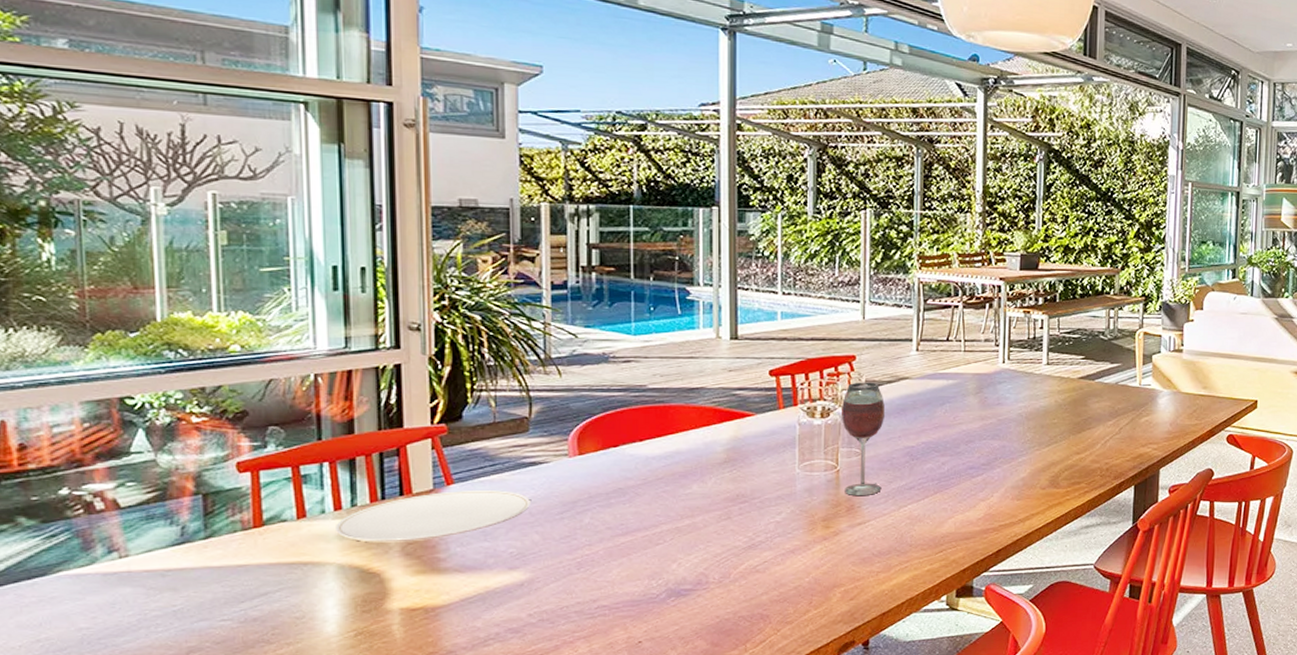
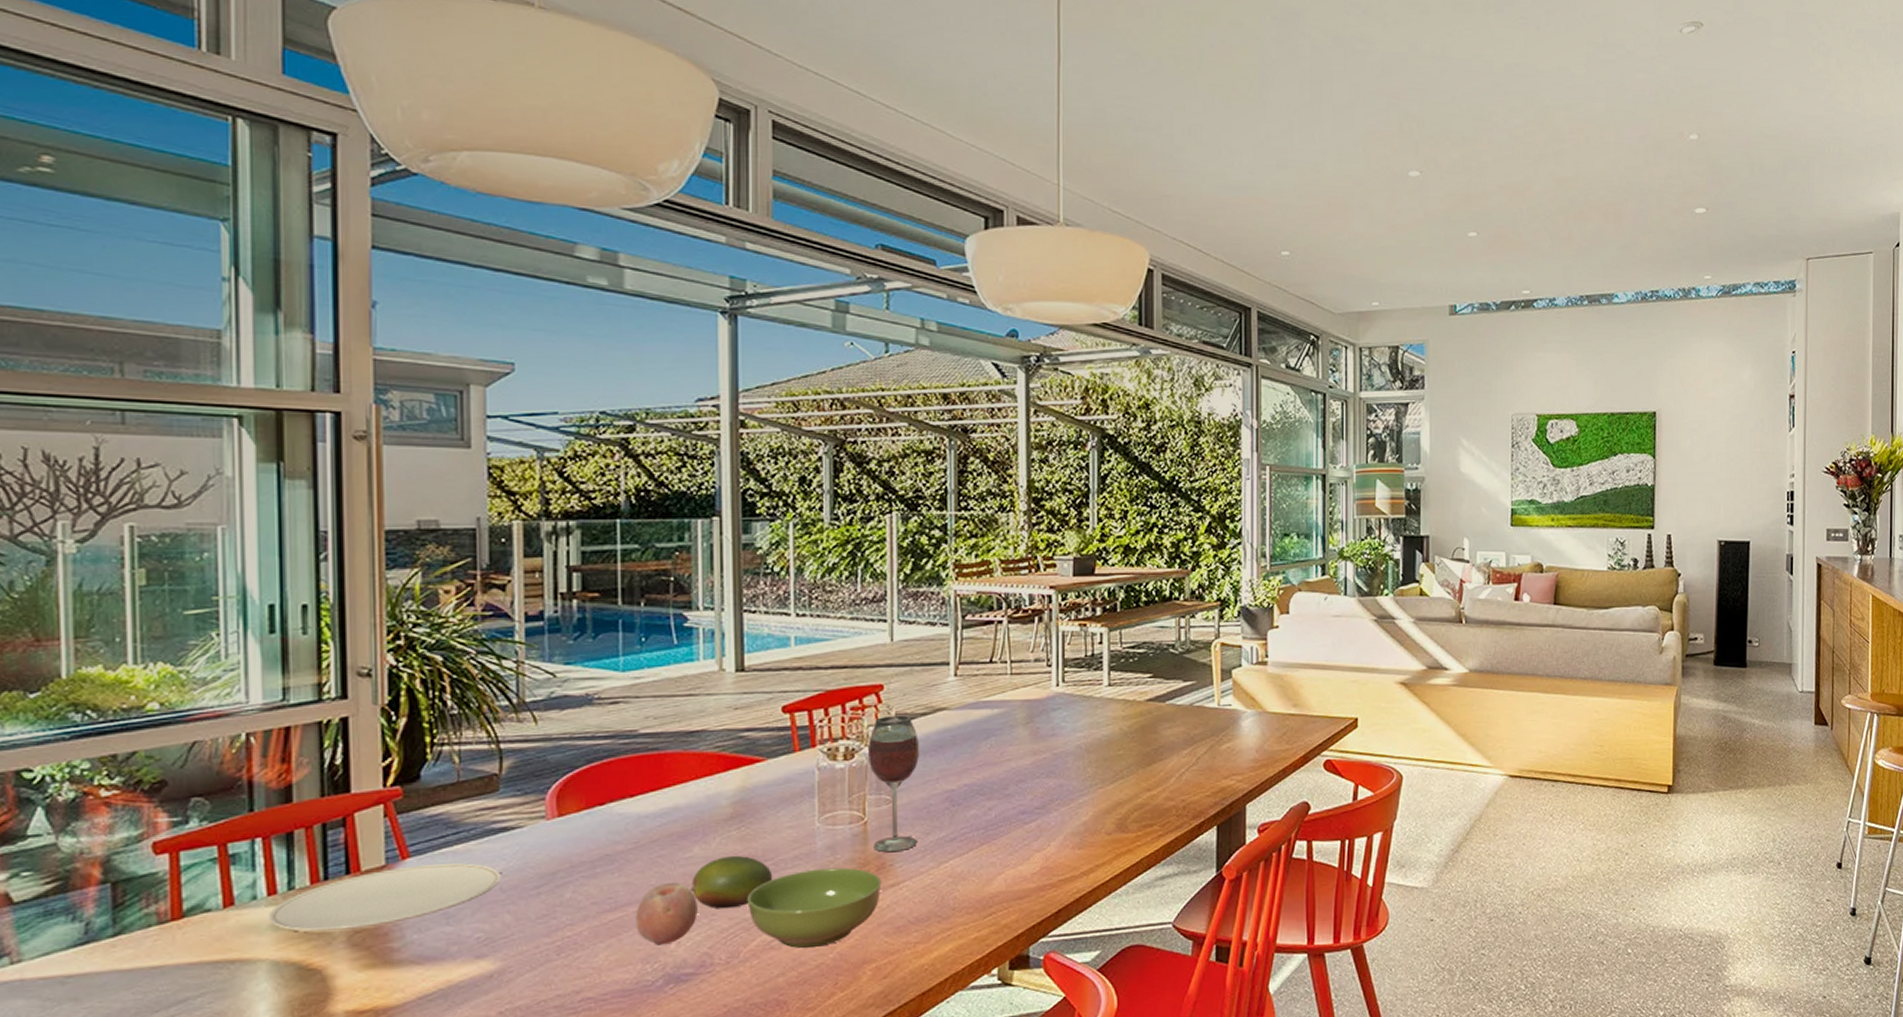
fruit: none [643,513,696,565] -> present [635,881,698,945]
fruit: none [690,493,759,537] -> present [691,855,773,909]
bowl: none [737,507,851,572] -> present [747,867,882,948]

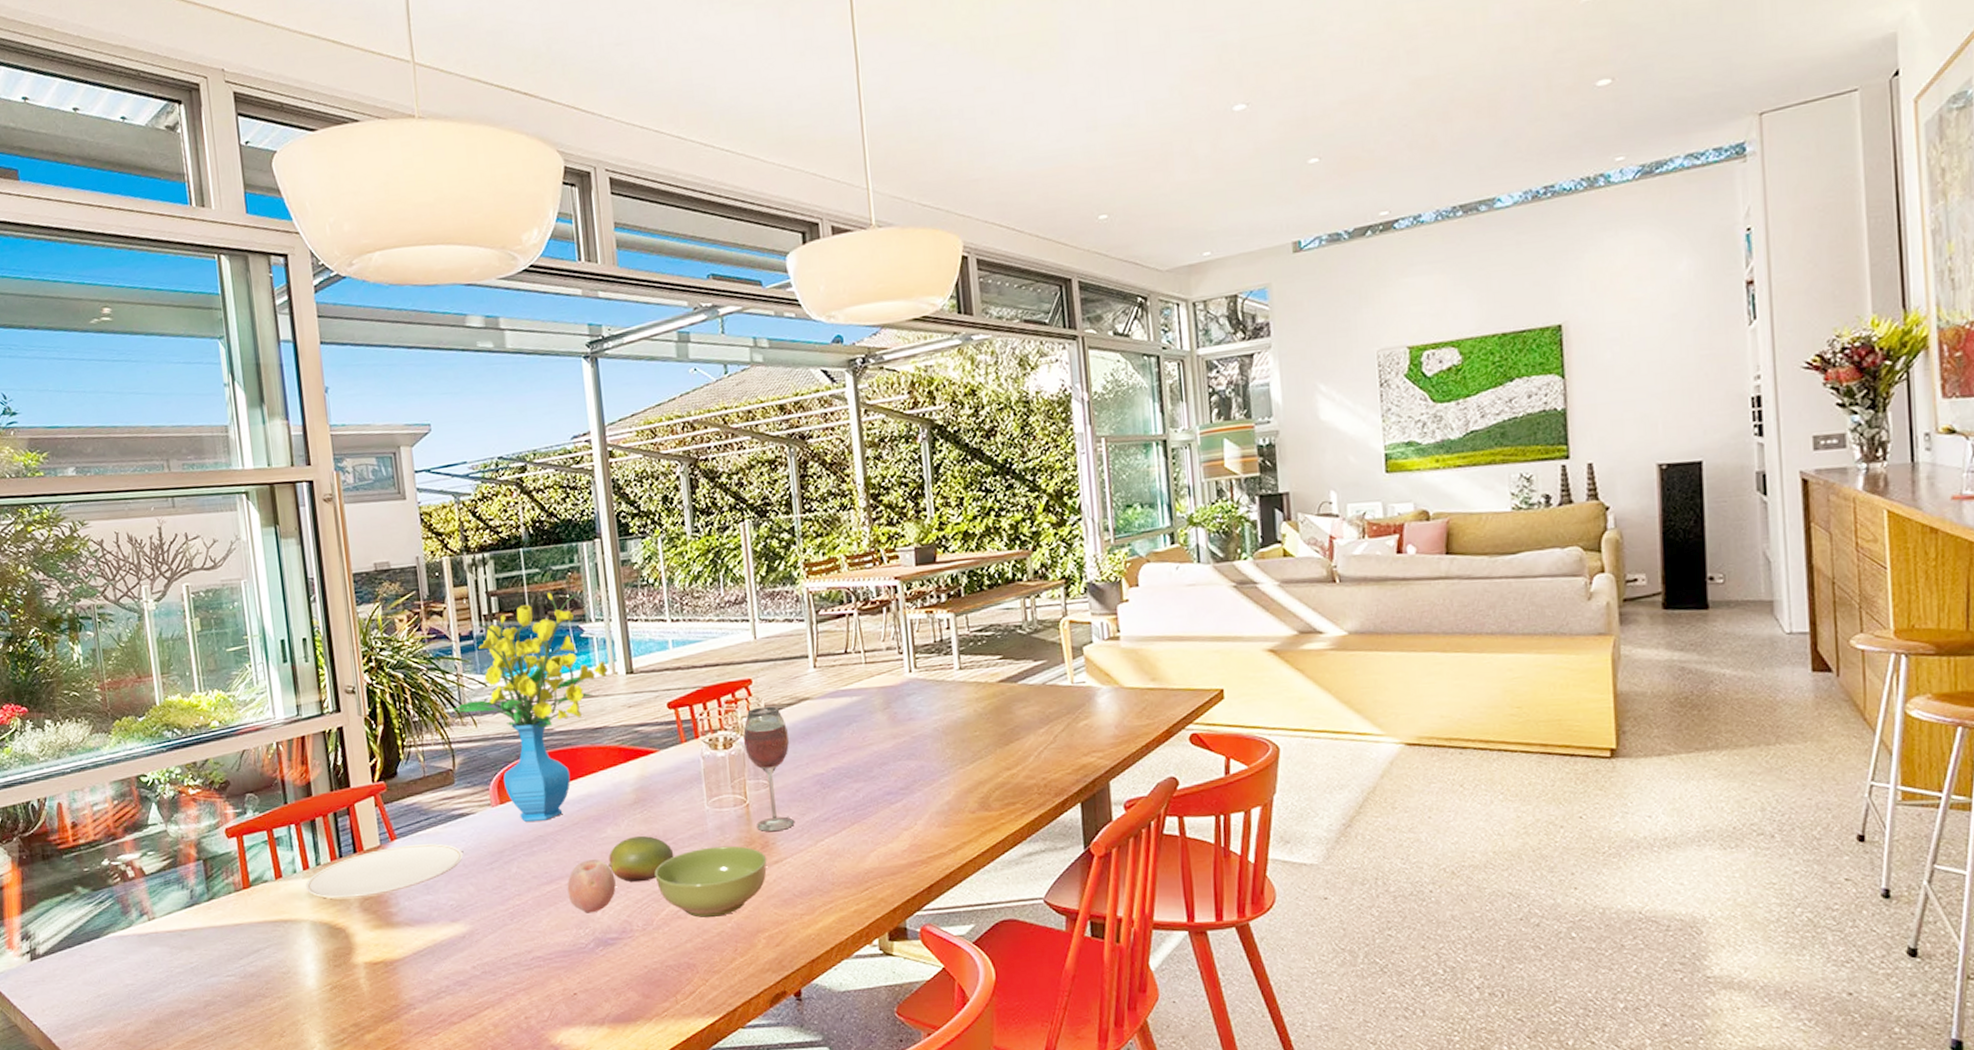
bouquet: none [507,573,713,838] -> present [453,592,608,822]

